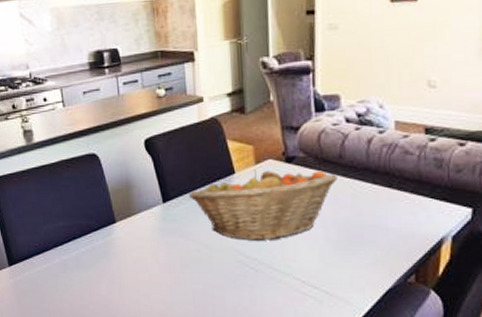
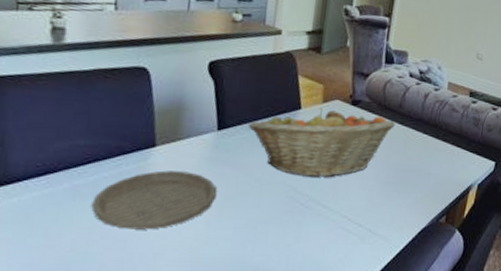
plate: none [78,243,173,296] -> present [91,170,217,230]

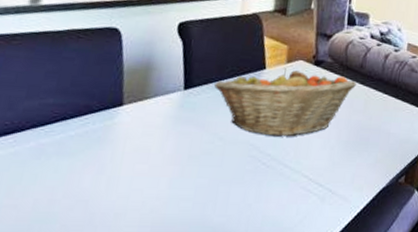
plate: present [91,170,217,230] -> none [56,129,181,189]

